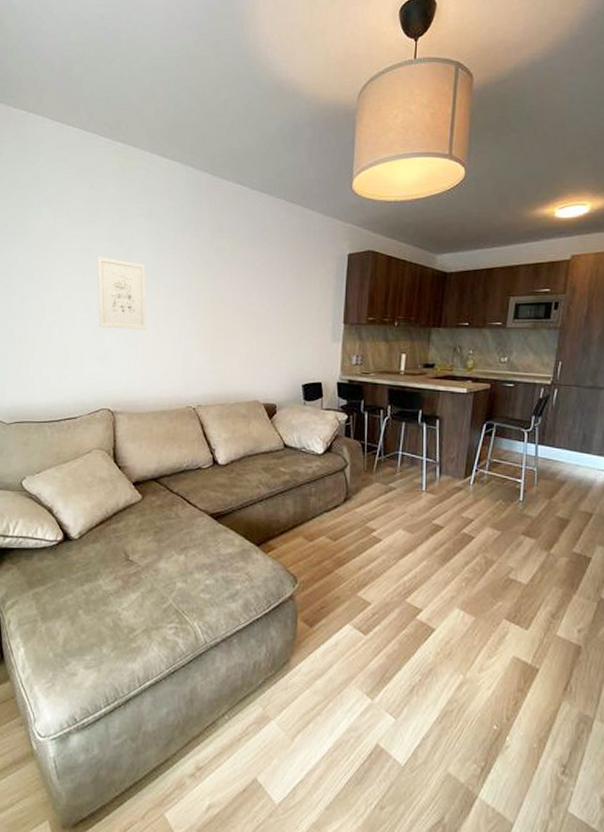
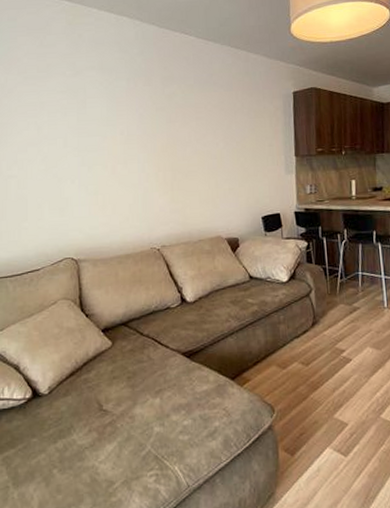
wall art: present [96,256,147,330] -> none [51,109,105,178]

